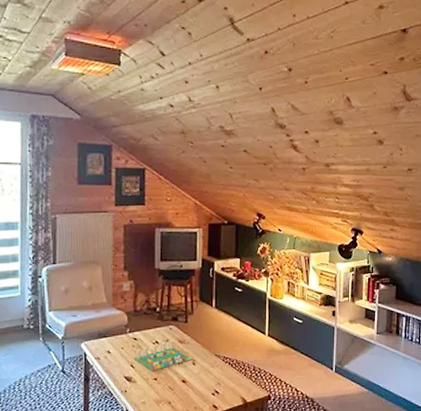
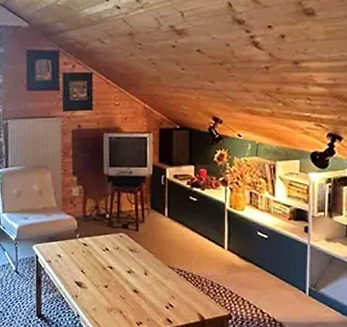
board game: present [133,340,192,371] -> none [83,248,144,278]

